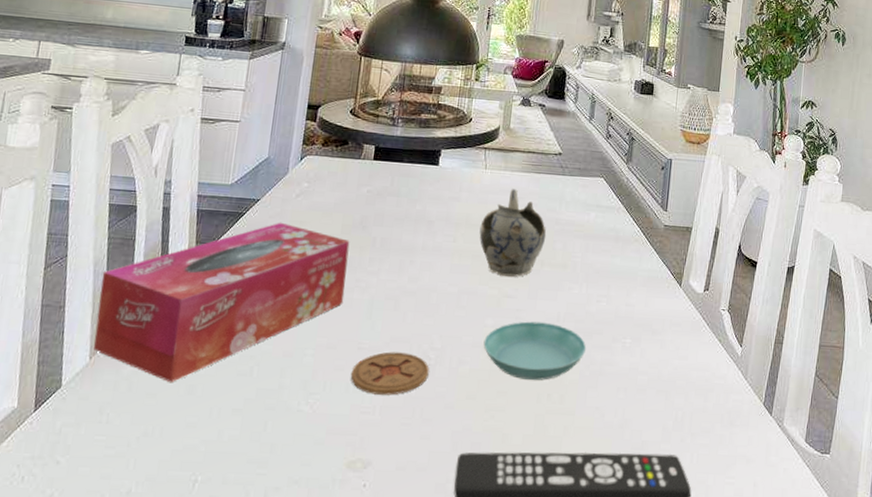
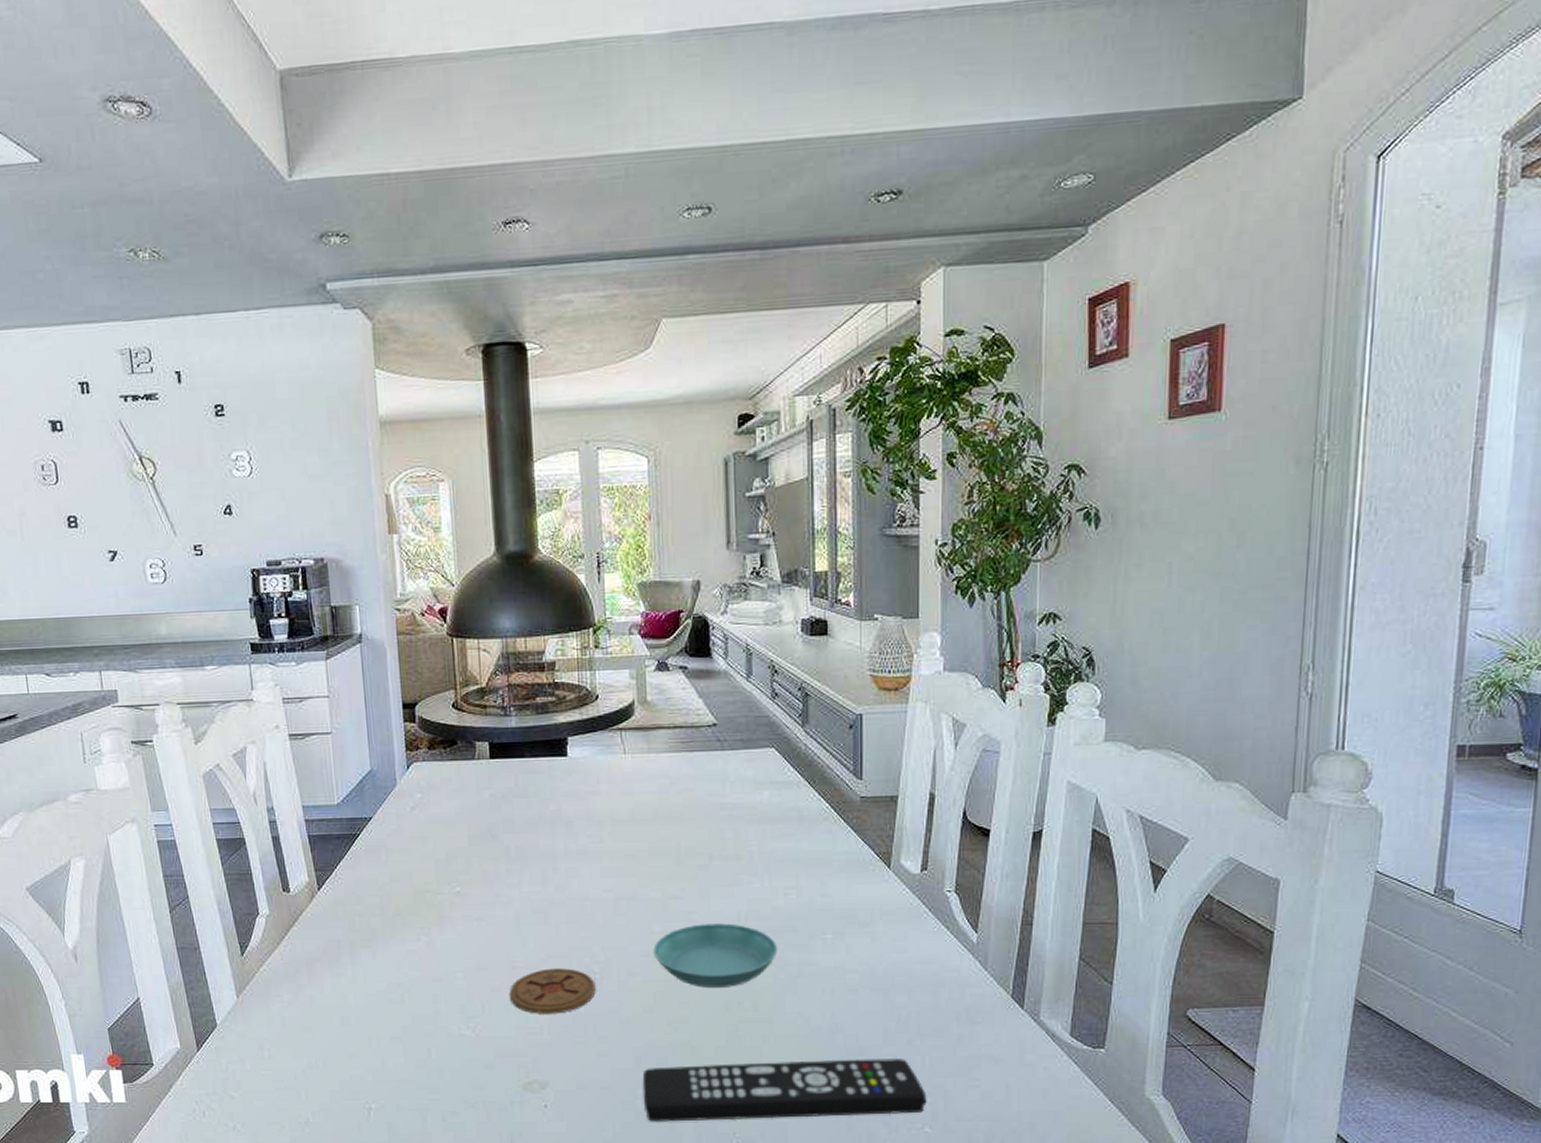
tissue box: present [93,222,350,383] -> none [227,839,487,1016]
teapot: present [479,189,547,277] -> none [628,774,711,876]

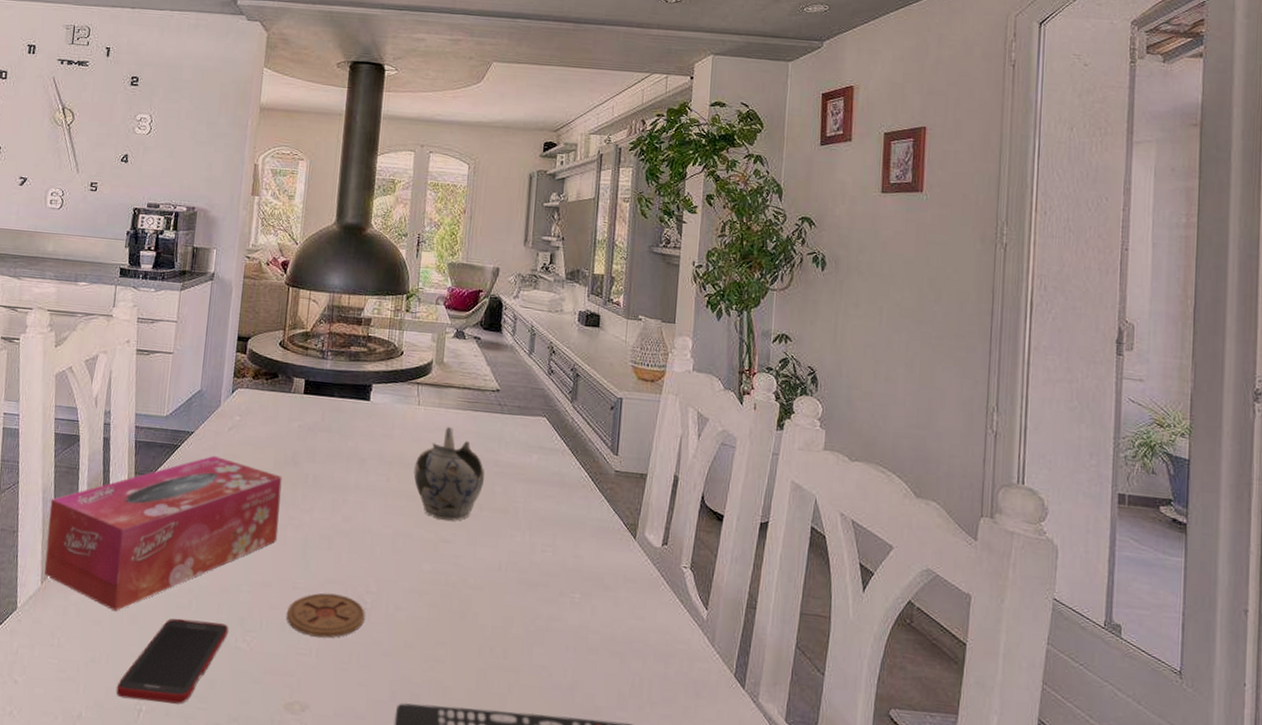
tissue box: none [227,839,487,1016] -> present [44,455,282,612]
cell phone: none [340,1014,449,1099] -> present [115,618,229,704]
teapot: none [628,774,711,876] -> present [413,427,485,521]
saucer: present [653,923,778,988] -> none [420,568,532,633]

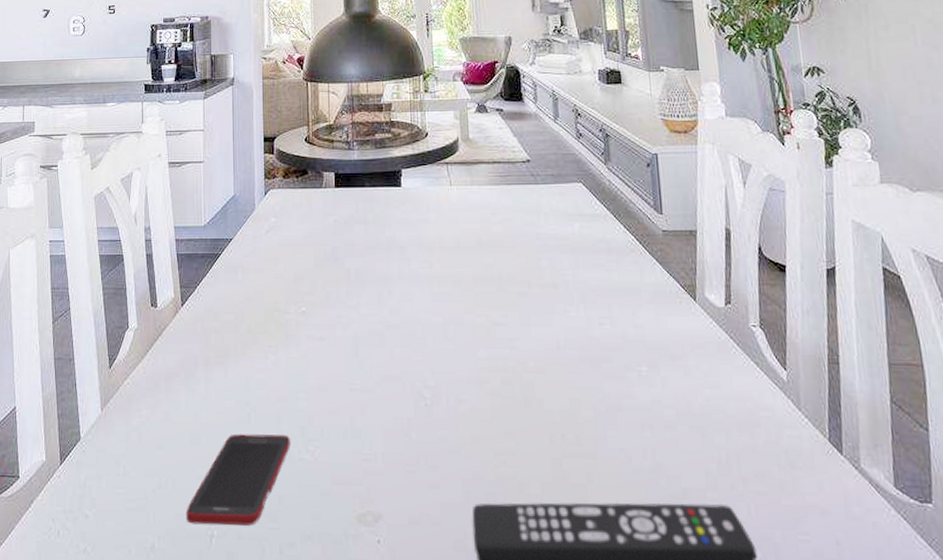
tissue box: present [44,455,282,612] -> none [102,260,328,433]
coaster: present [286,593,365,638] -> none [346,392,427,440]
teapot: present [413,427,485,521] -> none [455,204,529,302]

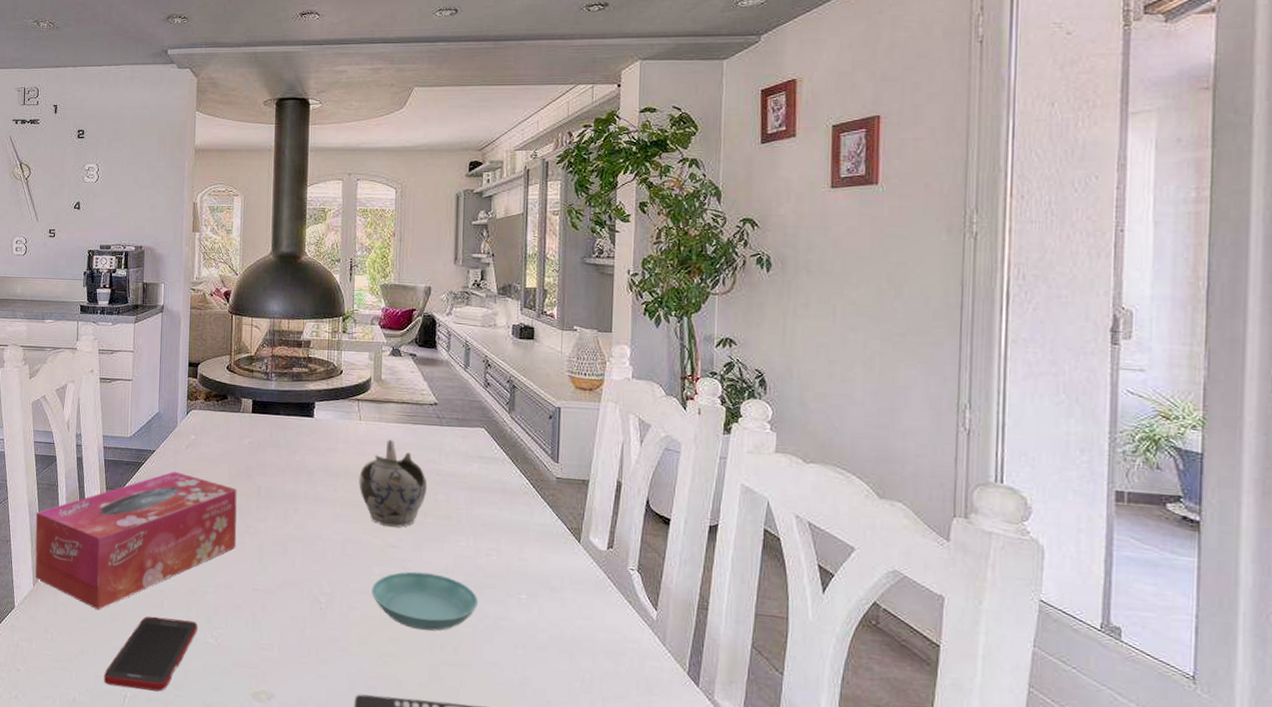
tissue box: none [102,260,328,433] -> present [35,471,237,610]
teapot: none [455,204,529,302] -> present [359,440,428,528]
saucer: none [479,351,597,419] -> present [371,571,479,631]

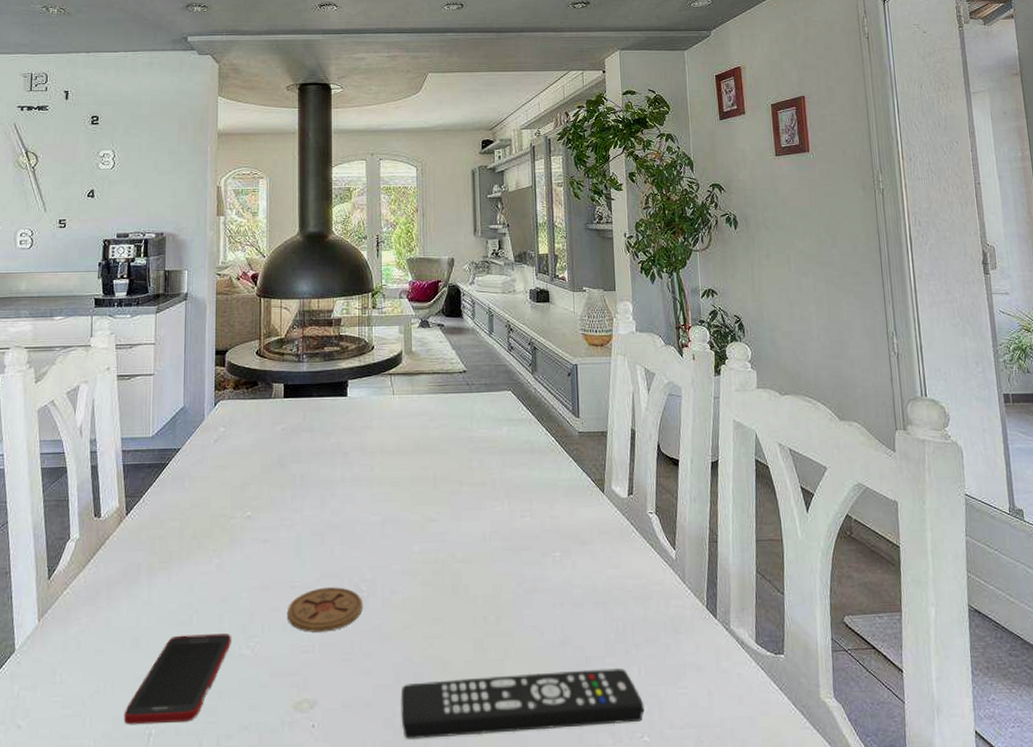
tissue box: present [35,471,237,610] -> none [40,468,272,638]
coaster: none [248,594,321,635] -> present [286,587,363,632]
teapot: present [359,440,428,528] -> none [395,412,462,500]
saucer: present [371,571,479,631] -> none [413,543,517,604]

